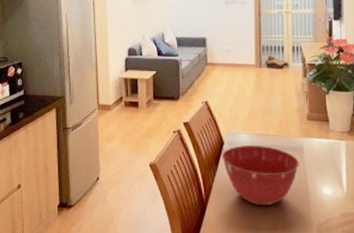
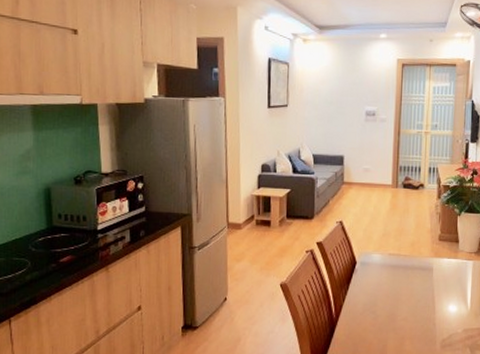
mixing bowl: present [222,145,299,205] -> none [354,265,428,323]

